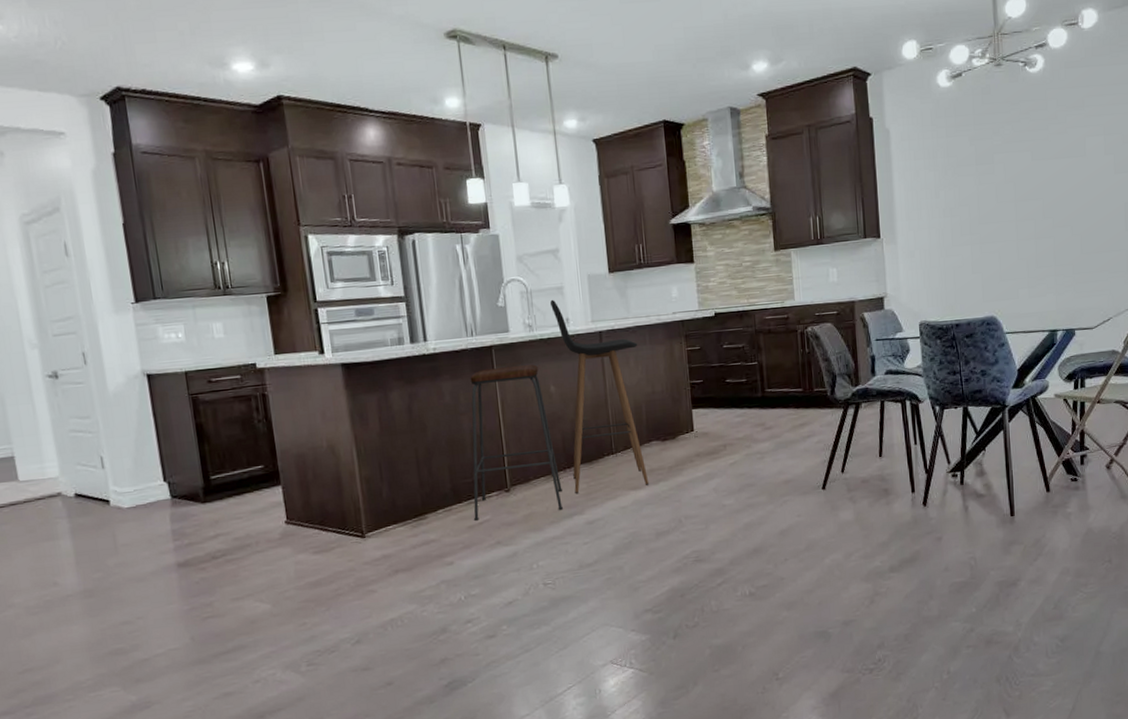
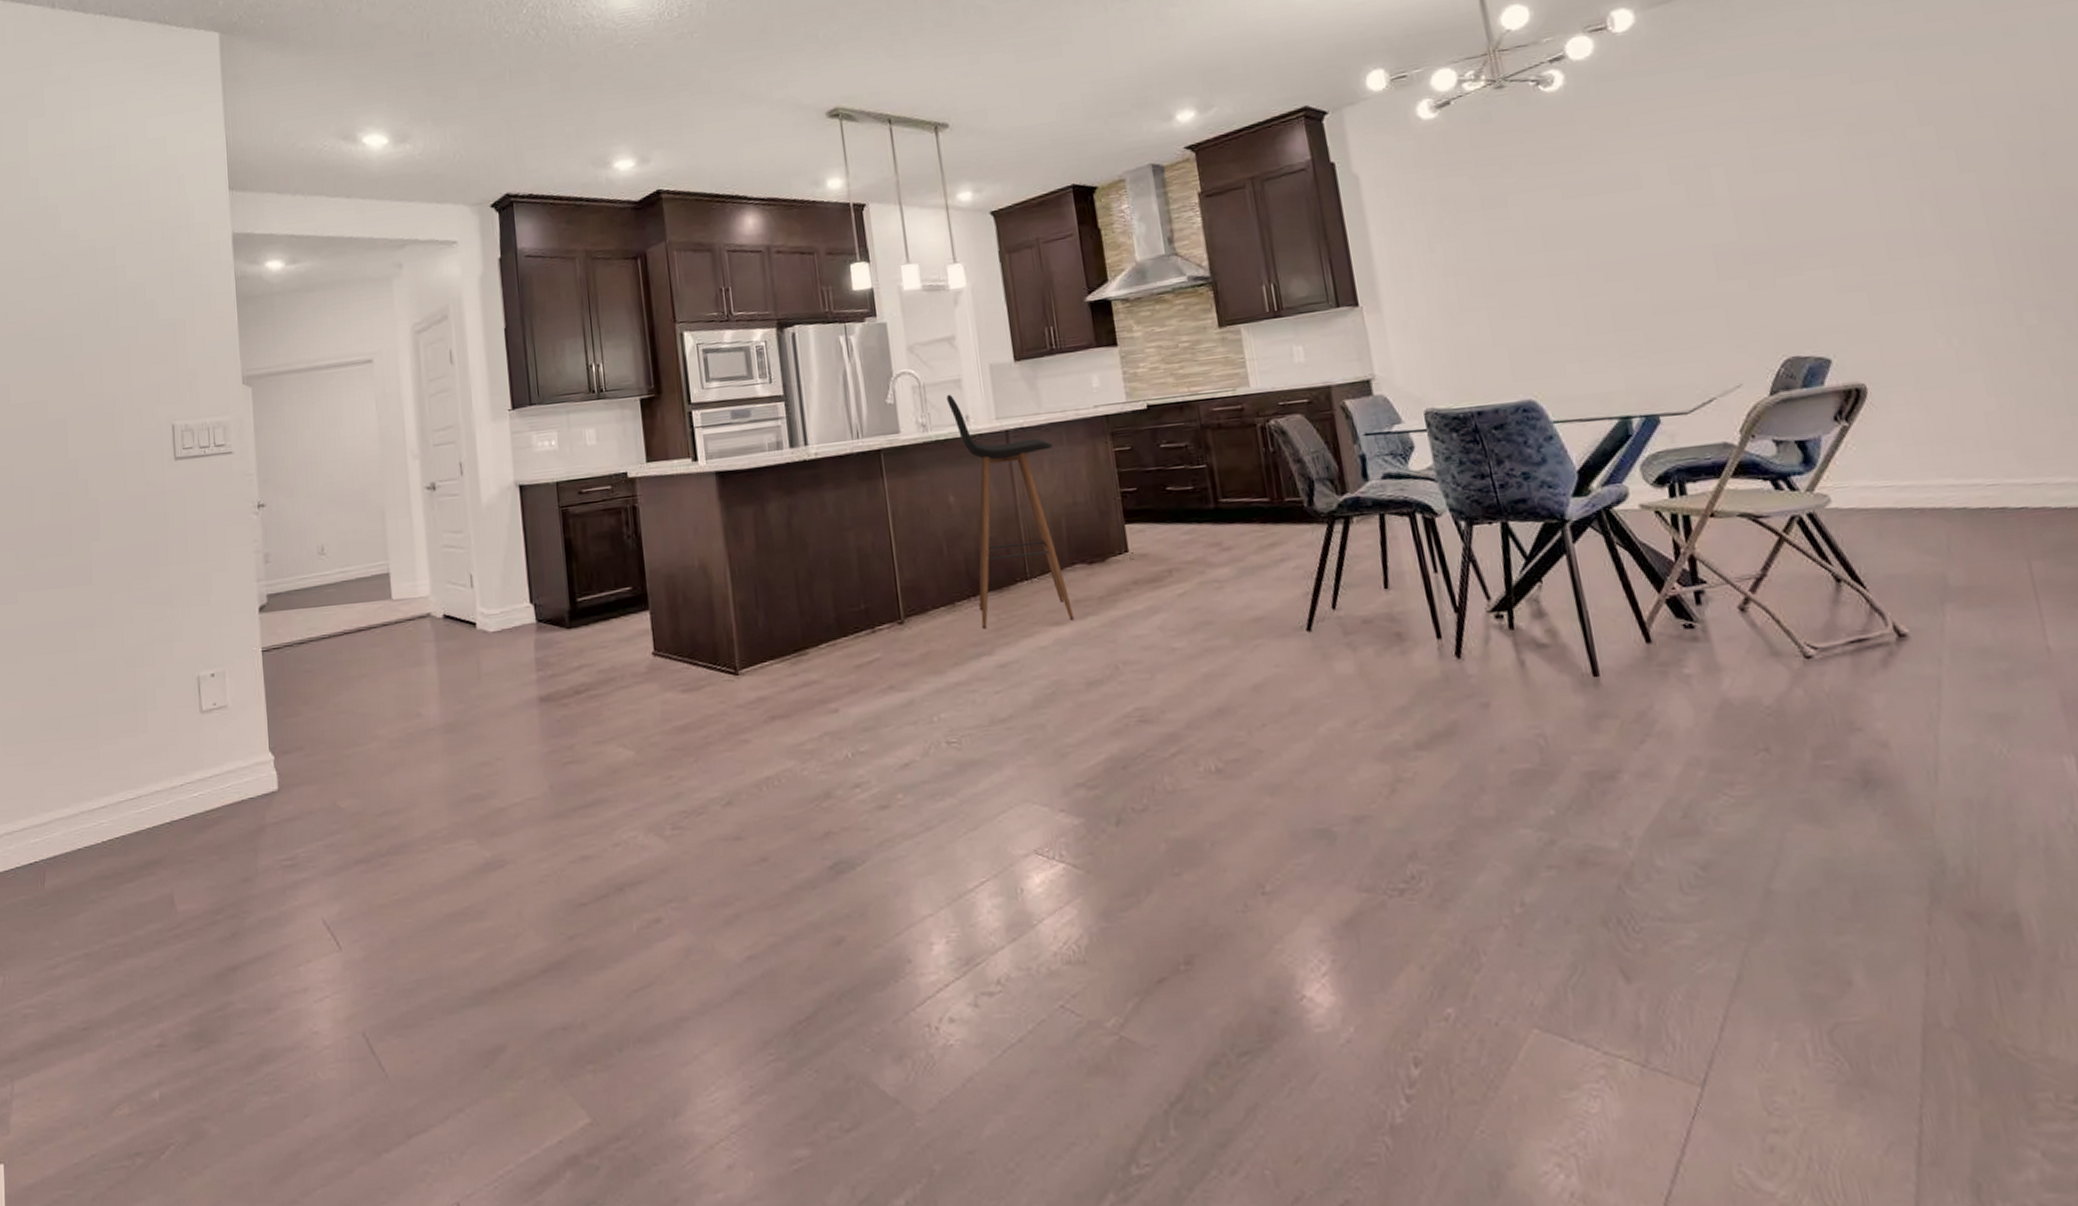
bar stool: present [470,365,563,521] -> none [856,471,968,659]

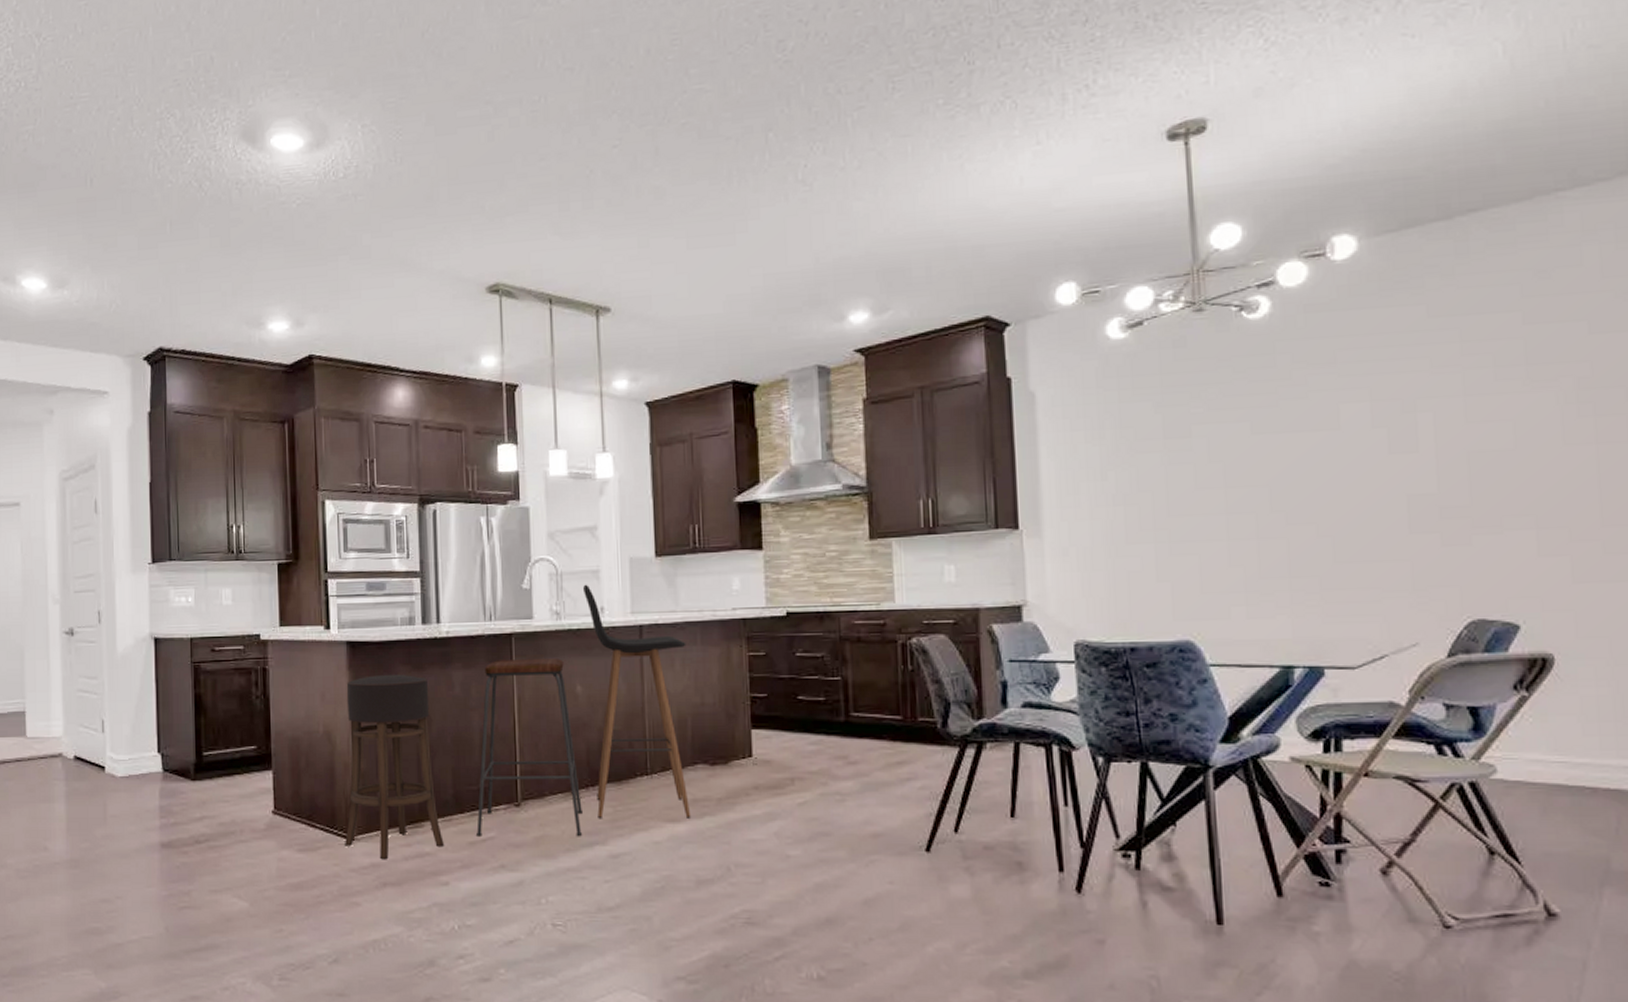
bar stool: none [719,500,830,693] -> present [345,675,444,860]
bar stool: none [856,471,968,659] -> present [476,659,582,836]

